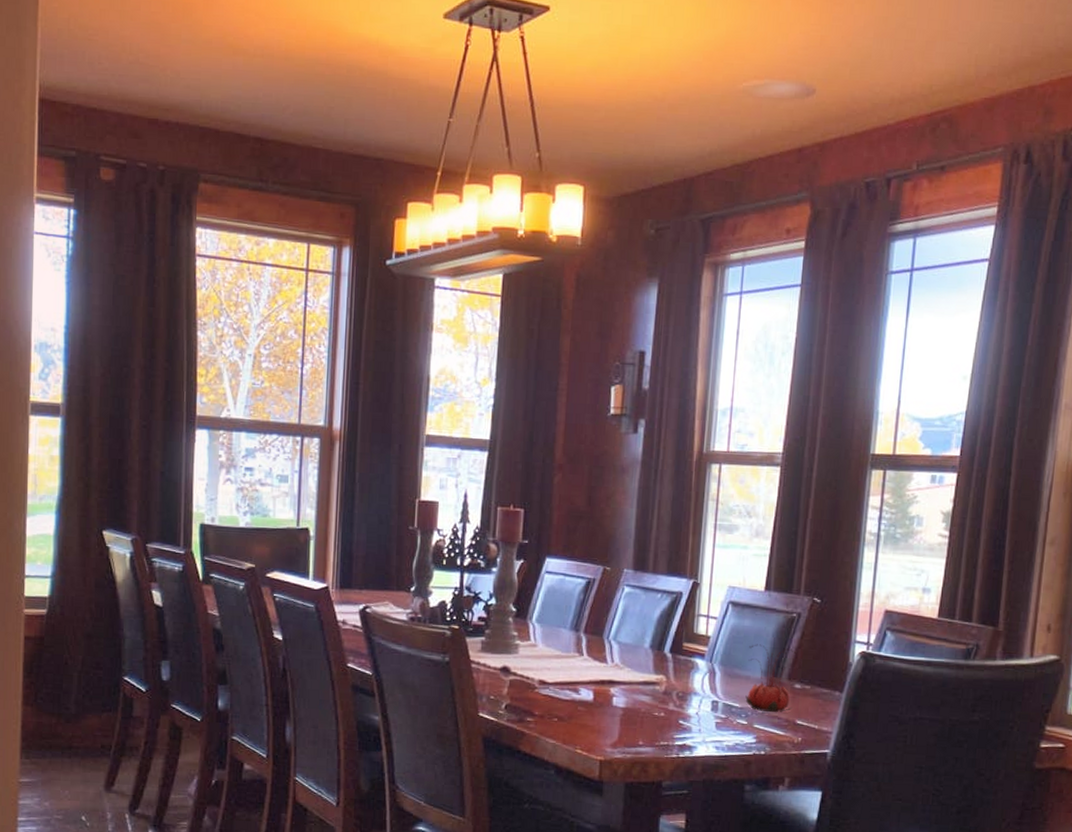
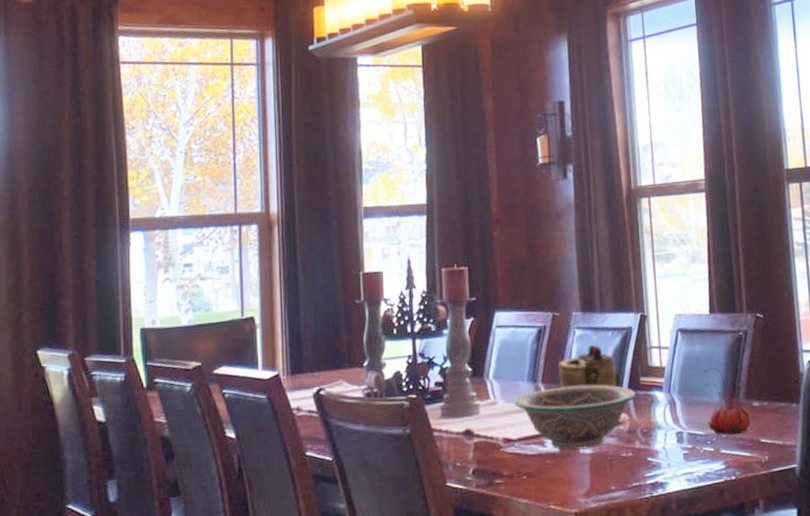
bowl: none [554,639,677,703] -> present [514,385,636,451]
teapot: none [601,603,664,648] -> present [558,344,621,388]

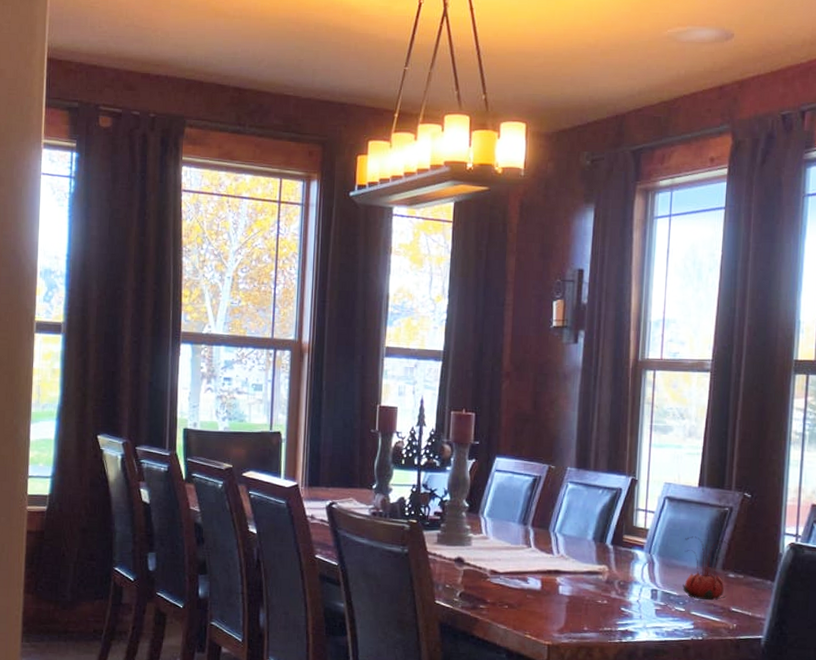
bowl: present [514,385,636,451] -> none [504,532,618,591]
teapot: present [558,344,621,388] -> none [547,499,606,540]

